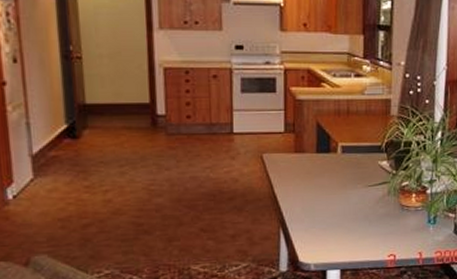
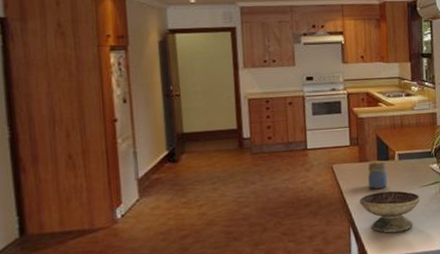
decorative bowl: none [293,188,365,237] -> present [359,190,421,233]
jar: none [304,152,327,185] -> present [368,160,387,189]

